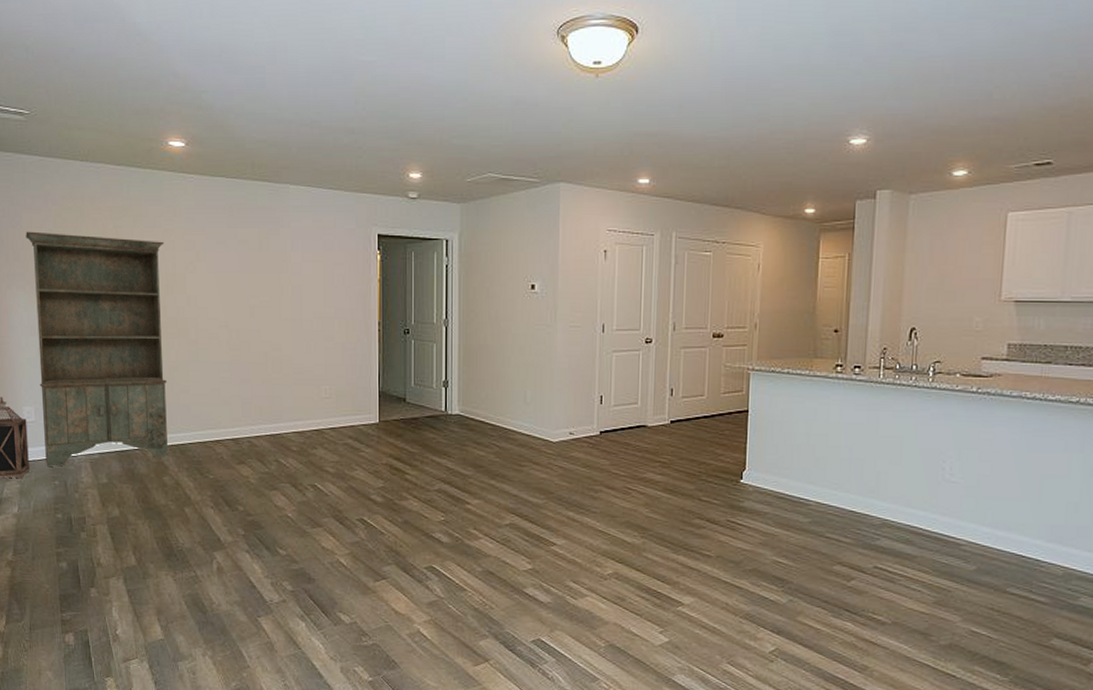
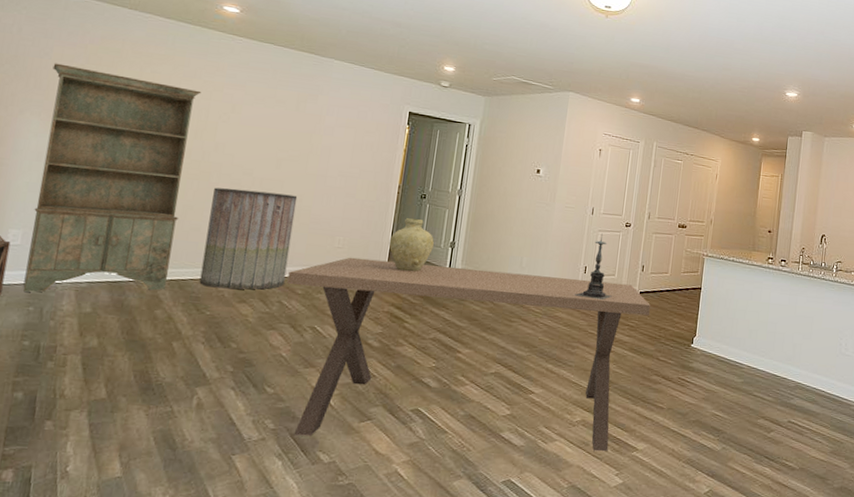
trash can: none [195,344,278,451] -> present [199,187,298,290]
dining table: none [281,407,685,607] -> present [287,257,650,452]
vase: none [377,357,425,418] -> present [388,218,434,272]
candle holder: none [591,354,636,435] -> present [575,233,612,301]

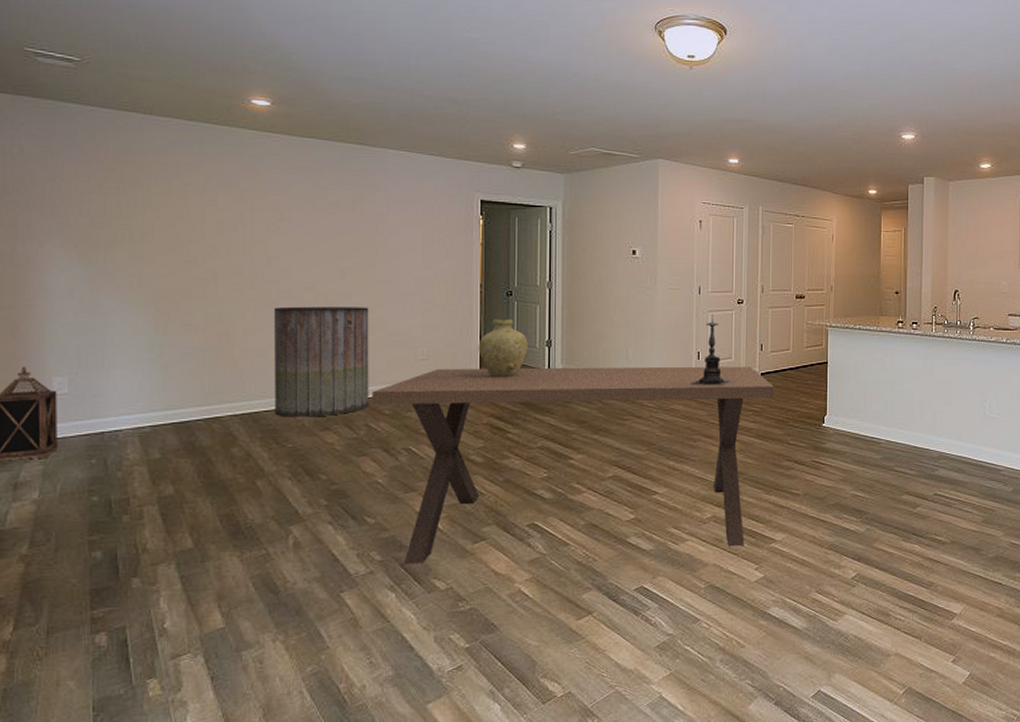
bookshelf: present [23,63,202,292] -> none [68,185,242,443]

